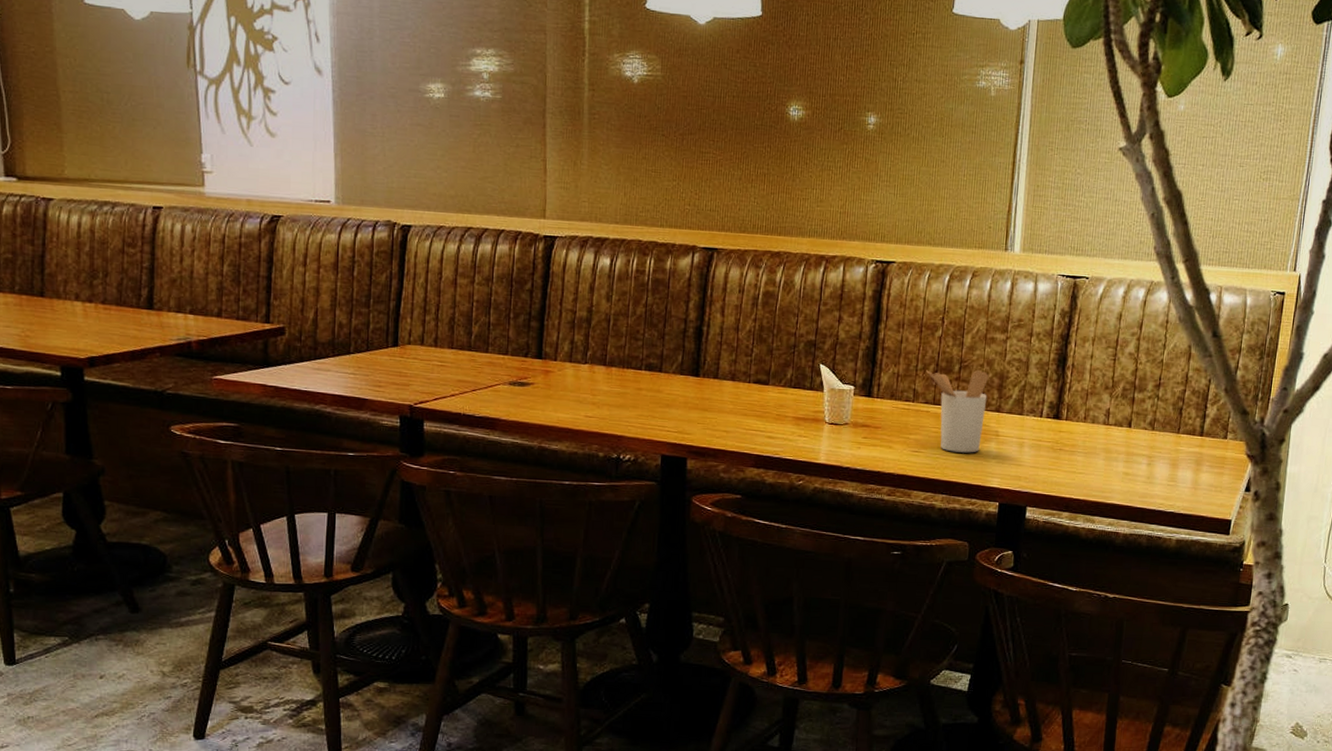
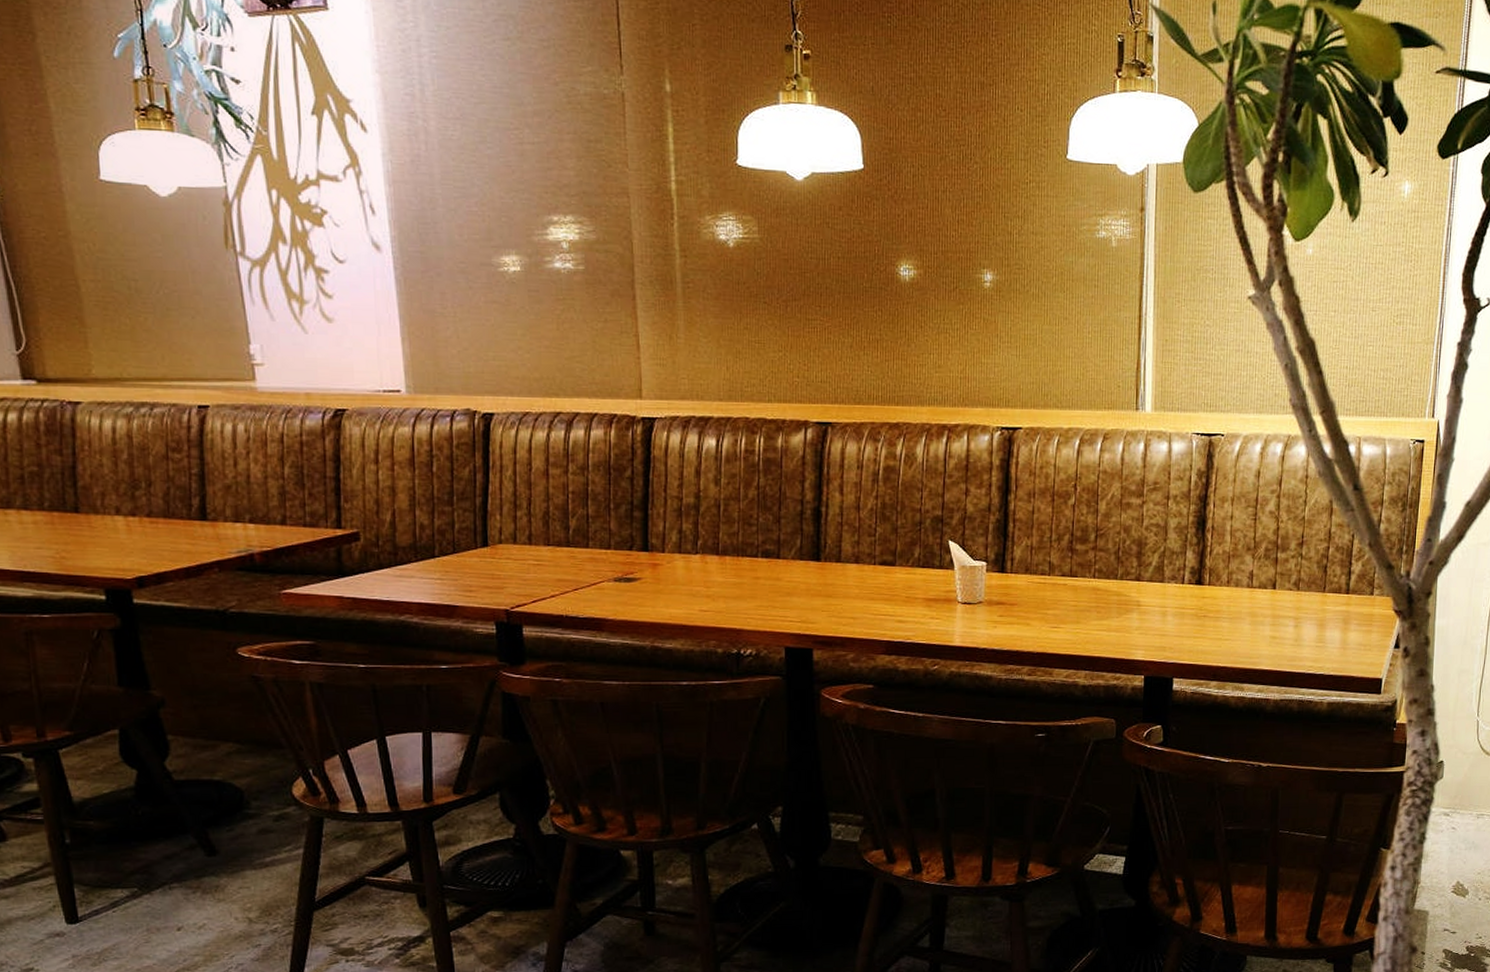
utensil holder: present [926,369,989,453] -> none [1061,537,1127,626]

